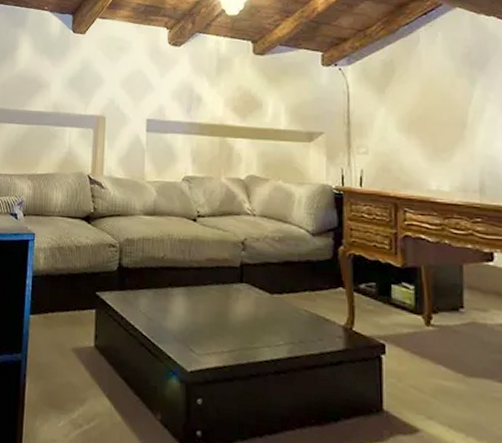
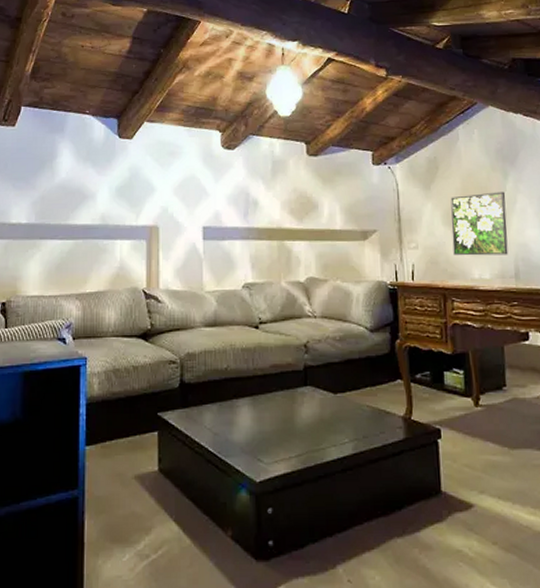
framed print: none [407,99,473,167] -> present [450,191,509,256]

